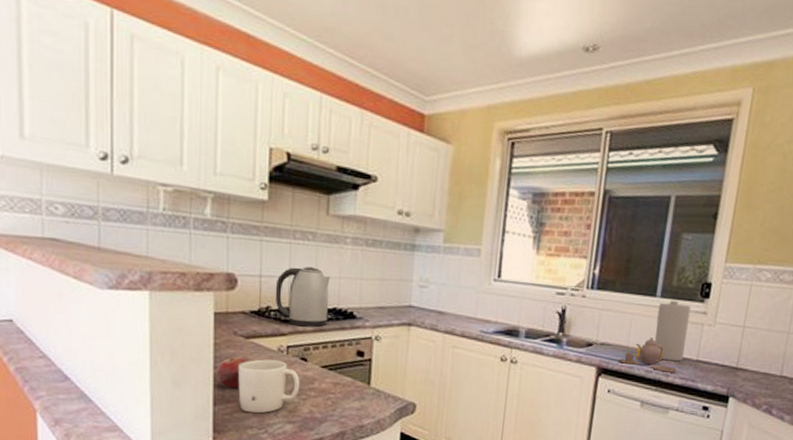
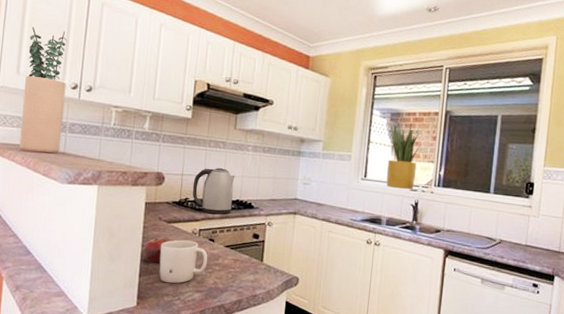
vase: none [32,70,93,249] -> present [19,27,67,154]
planter: none [526,205,575,294] -> present [386,122,424,190]
teapot: present [619,338,677,374] -> none [462,226,510,256]
paper towel holder: present [655,300,691,362] -> none [490,196,519,246]

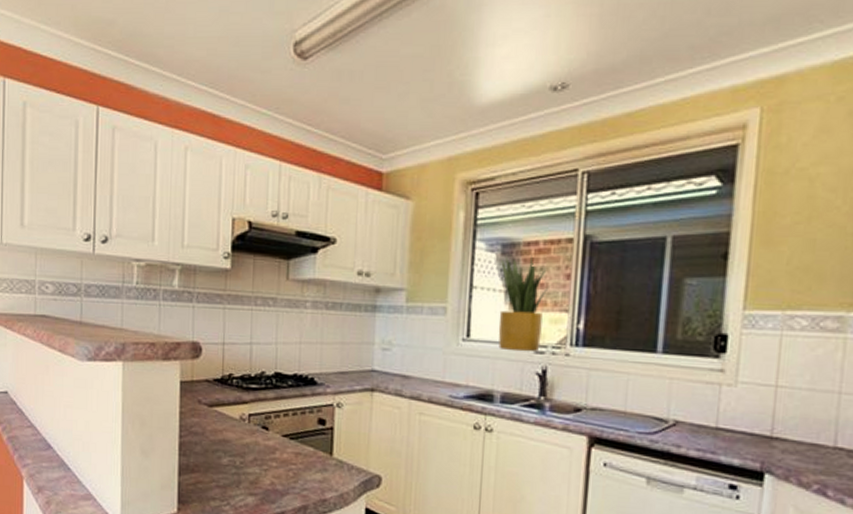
vase: present [19,27,67,154] -> none [30,166,78,324]
fruit: present [143,237,170,263] -> none [181,425,213,458]
mug: present [159,239,208,284] -> none [201,428,262,485]
kettle: present [192,168,235,215] -> none [237,333,291,395]

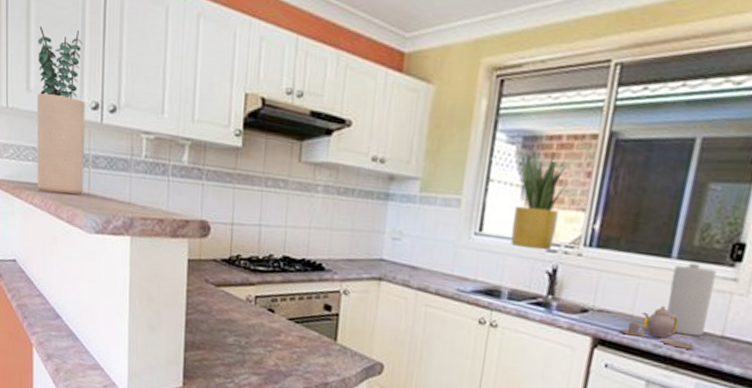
vase: none [30,166,78,324] -> present [36,26,85,195]
teapot: none [615,401,691,444] -> present [620,306,695,351]
paper towel holder: none [659,356,703,430] -> present [667,262,717,337]

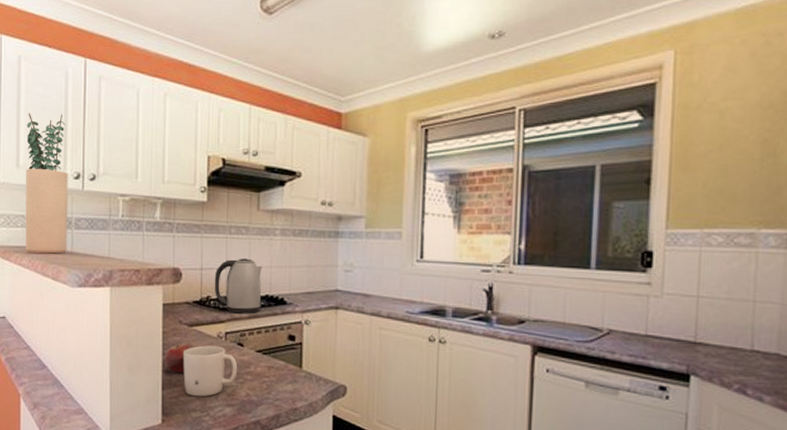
fruit: none [188,303,220,336] -> present [165,343,193,374]
mug: none [207,308,267,363] -> present [182,345,238,397]
kettle: none [245,215,300,278] -> present [214,258,262,314]
planter: present [510,150,572,251] -> none [448,185,496,271]
teapot: present [620,306,695,351] -> none [555,312,624,351]
paper towel holder: present [667,262,717,337] -> none [593,272,632,337]

